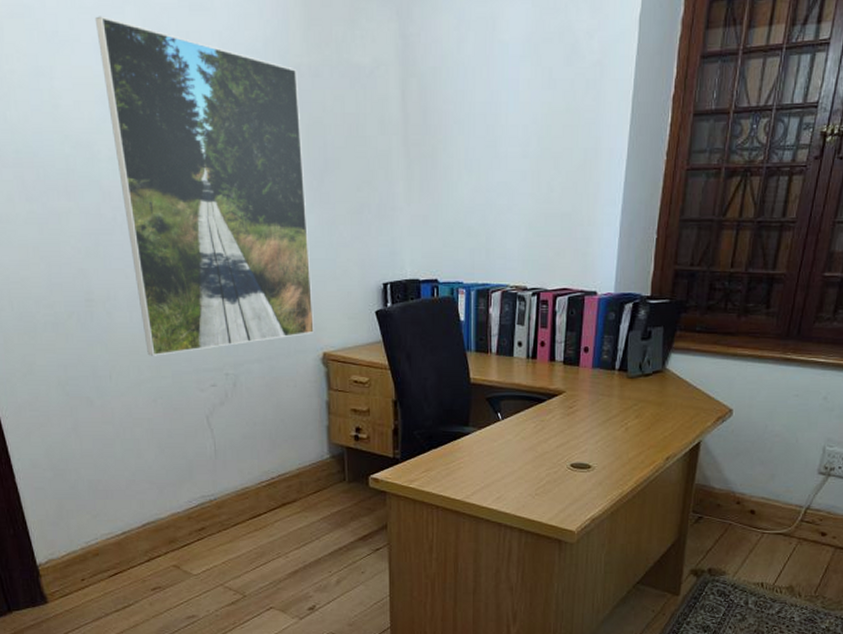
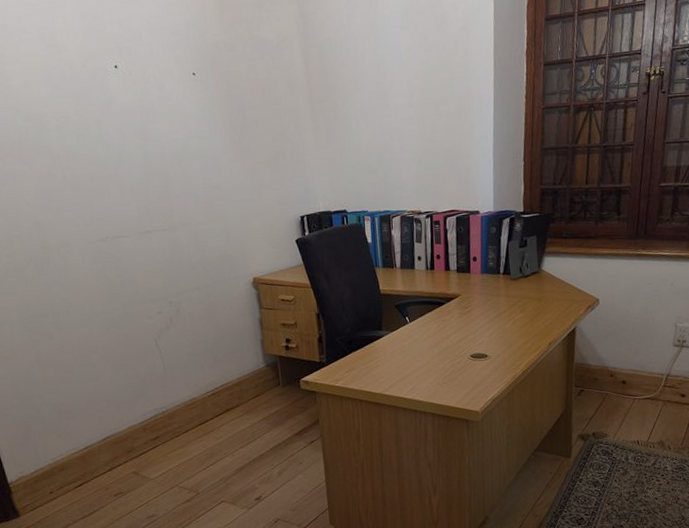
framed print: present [94,16,314,356] -> none [38,11,244,292]

